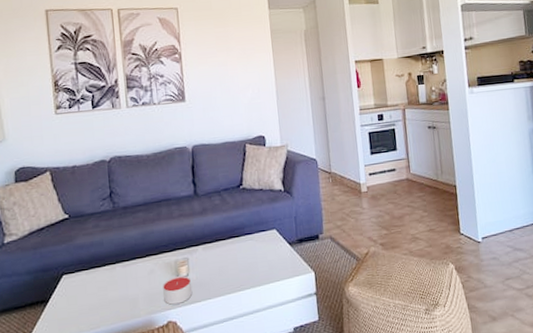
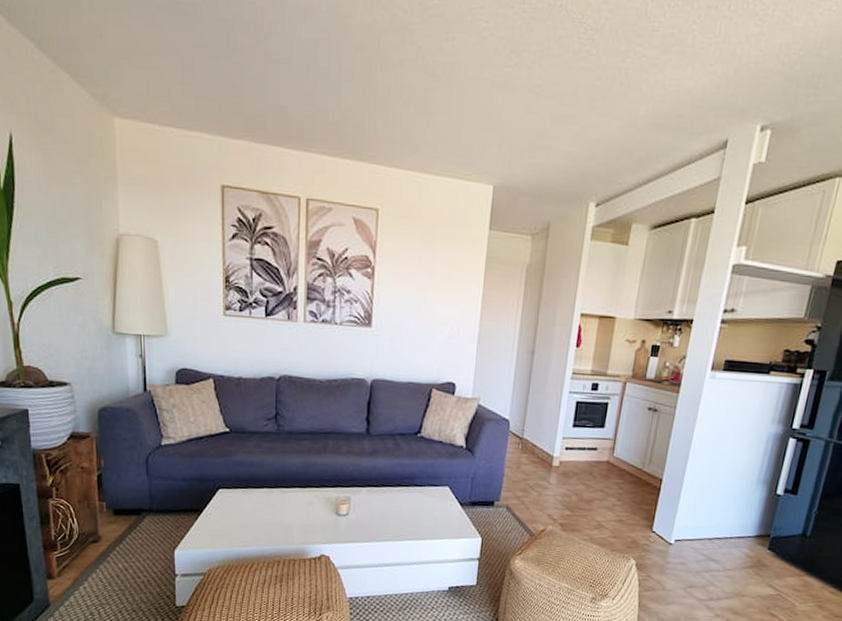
candle: present [163,275,193,305] -> none [320,512,350,540]

